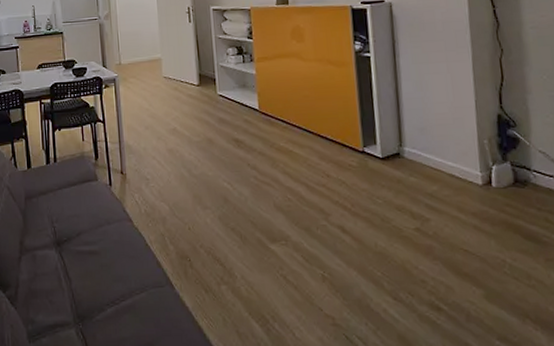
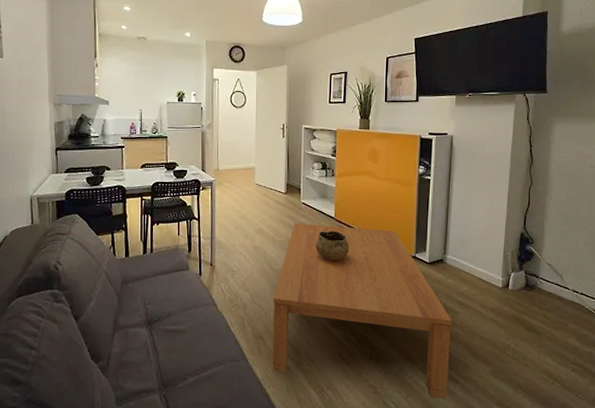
coffee table: none [196,118,430,334] -> present [272,223,452,400]
decorative bowl: none [239,125,281,161] -> present [315,230,349,260]

